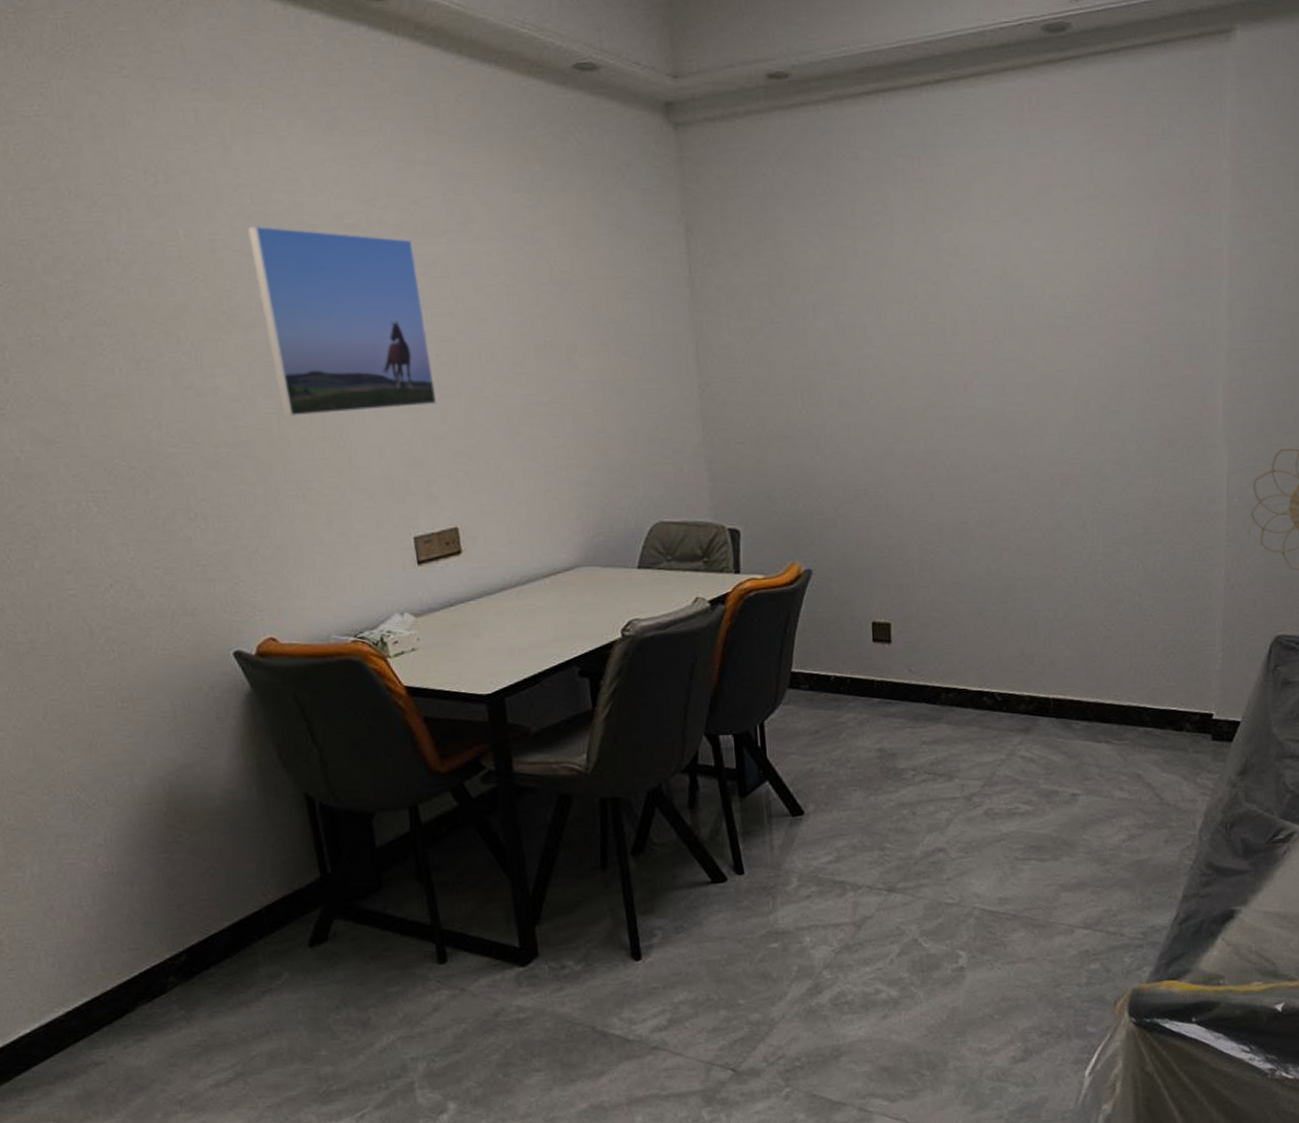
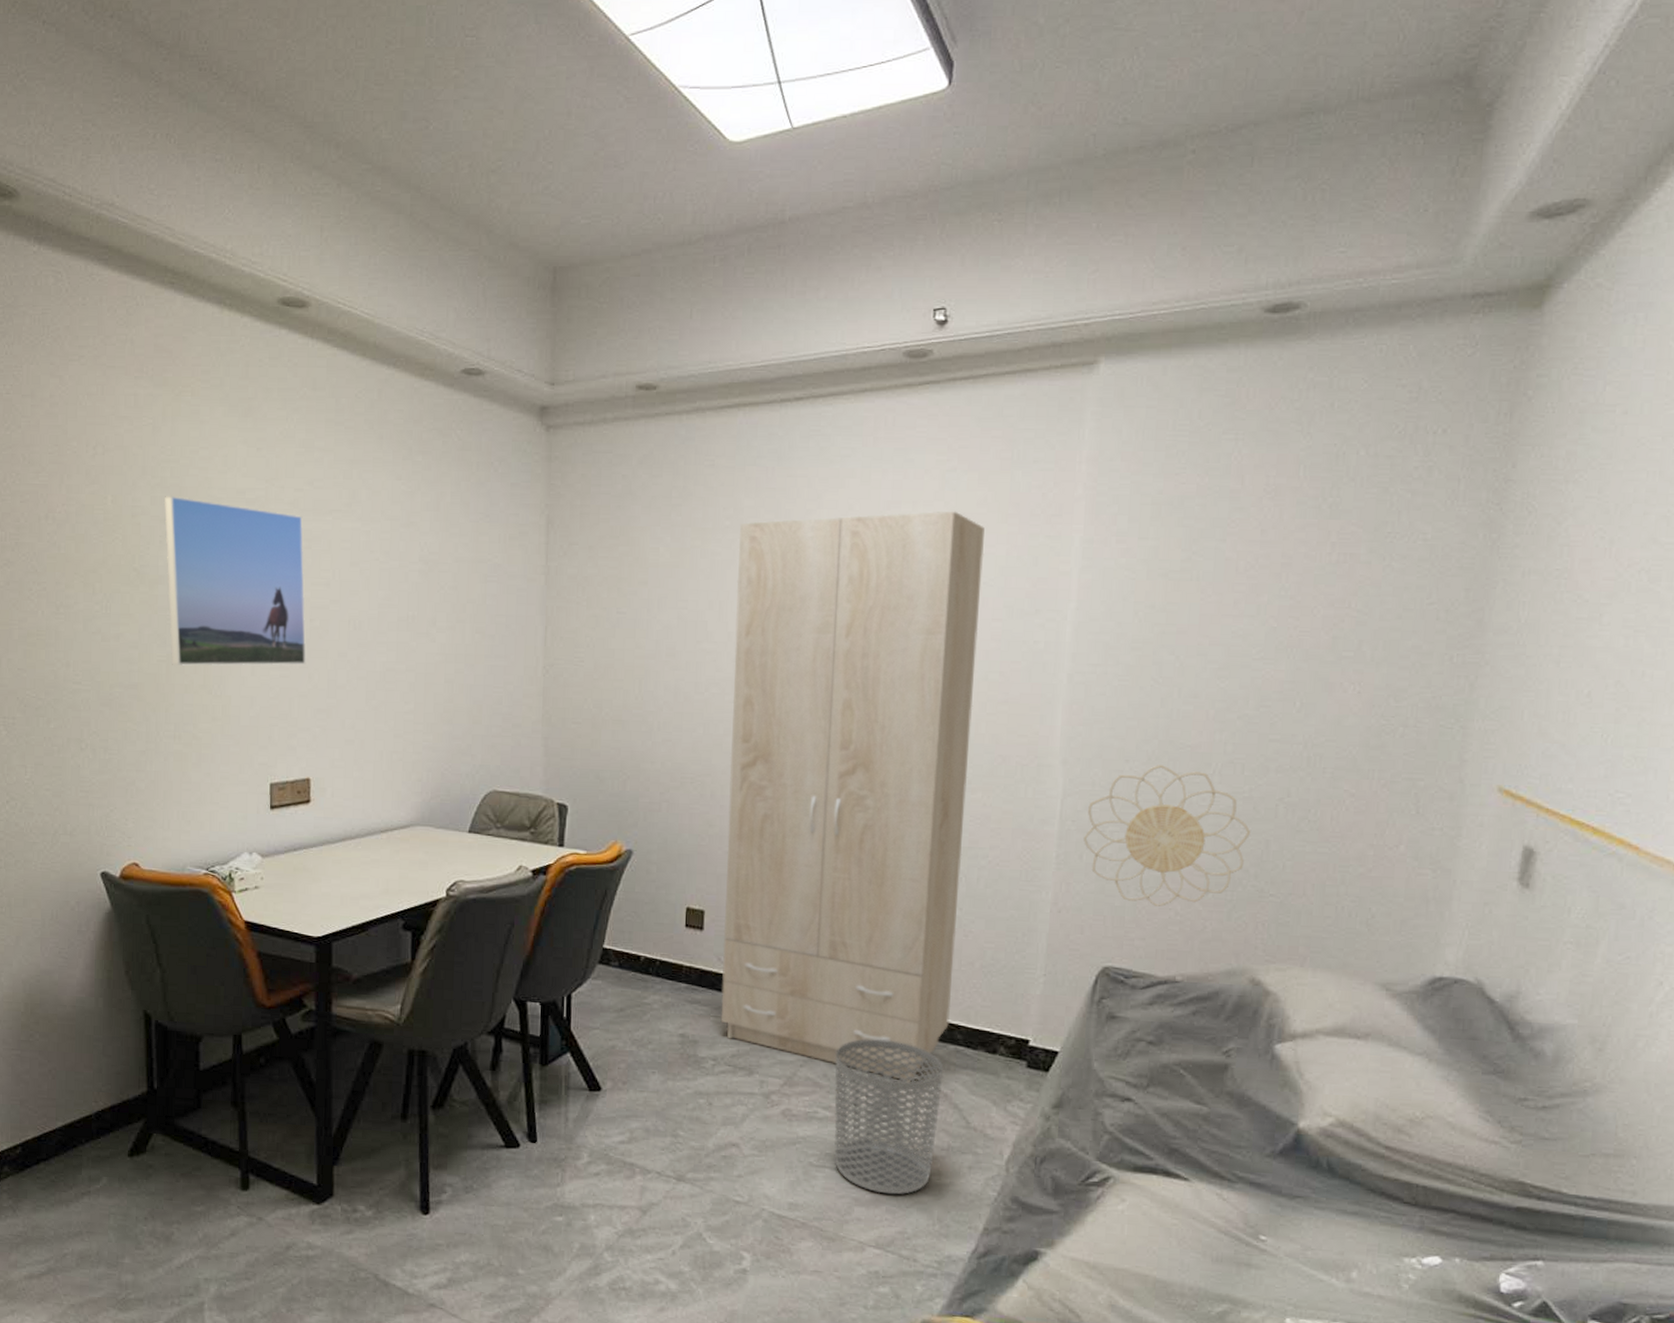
wardrobe: none [890,192,1138,769] -> present [720,511,985,1083]
waste bin: none [1031,730,1135,877] -> present [833,1039,944,1195]

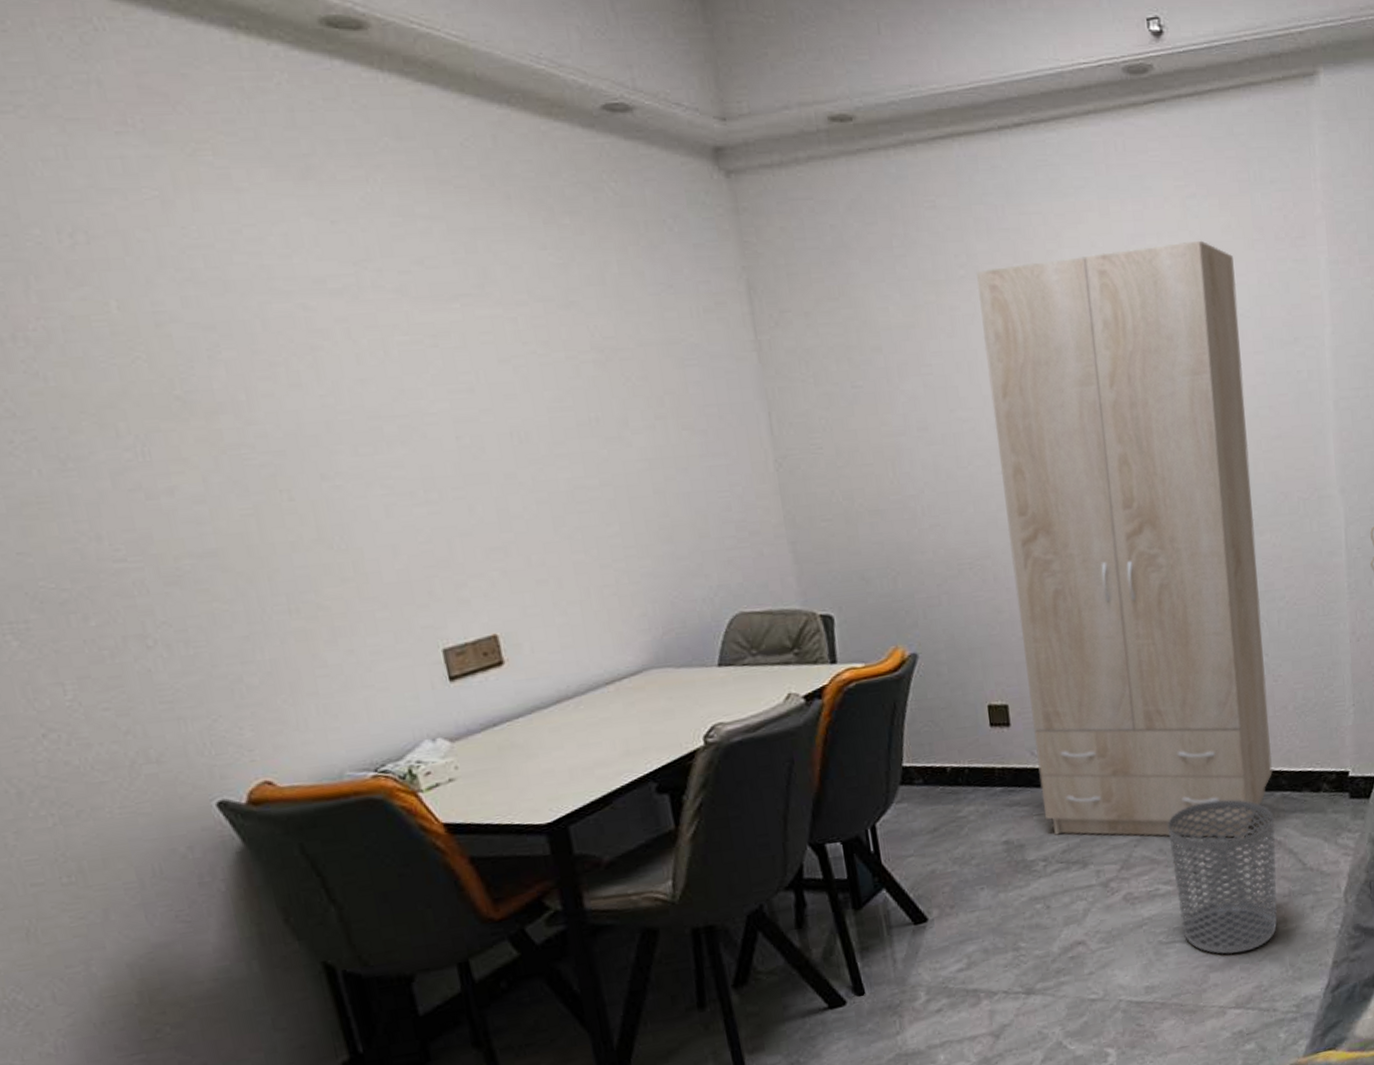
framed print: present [165,496,306,666] -> none [202,293,462,519]

